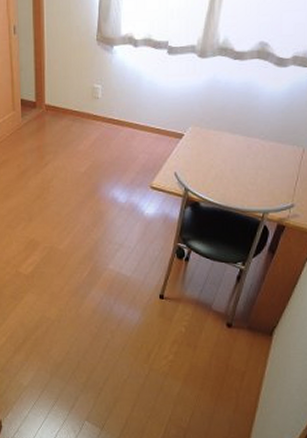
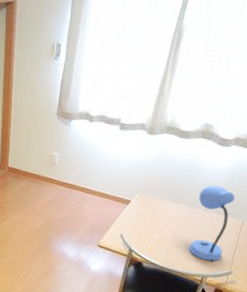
desk lamp: none [248,110,295,196] -> present [189,185,235,262]

